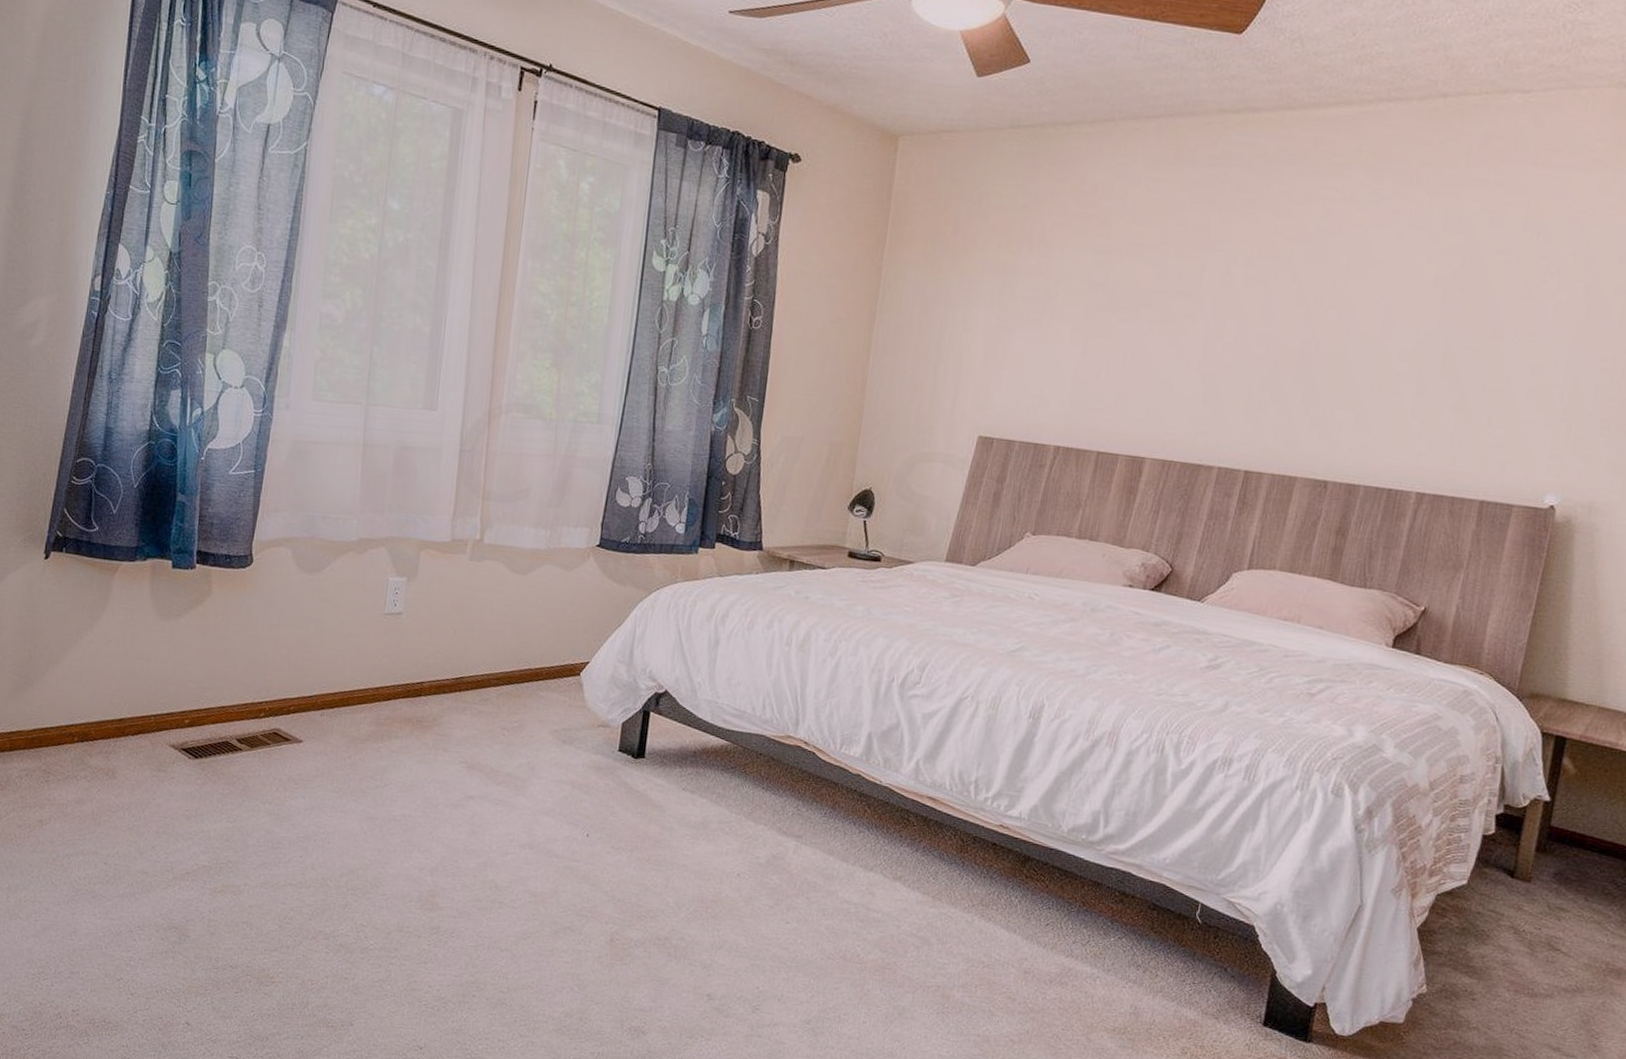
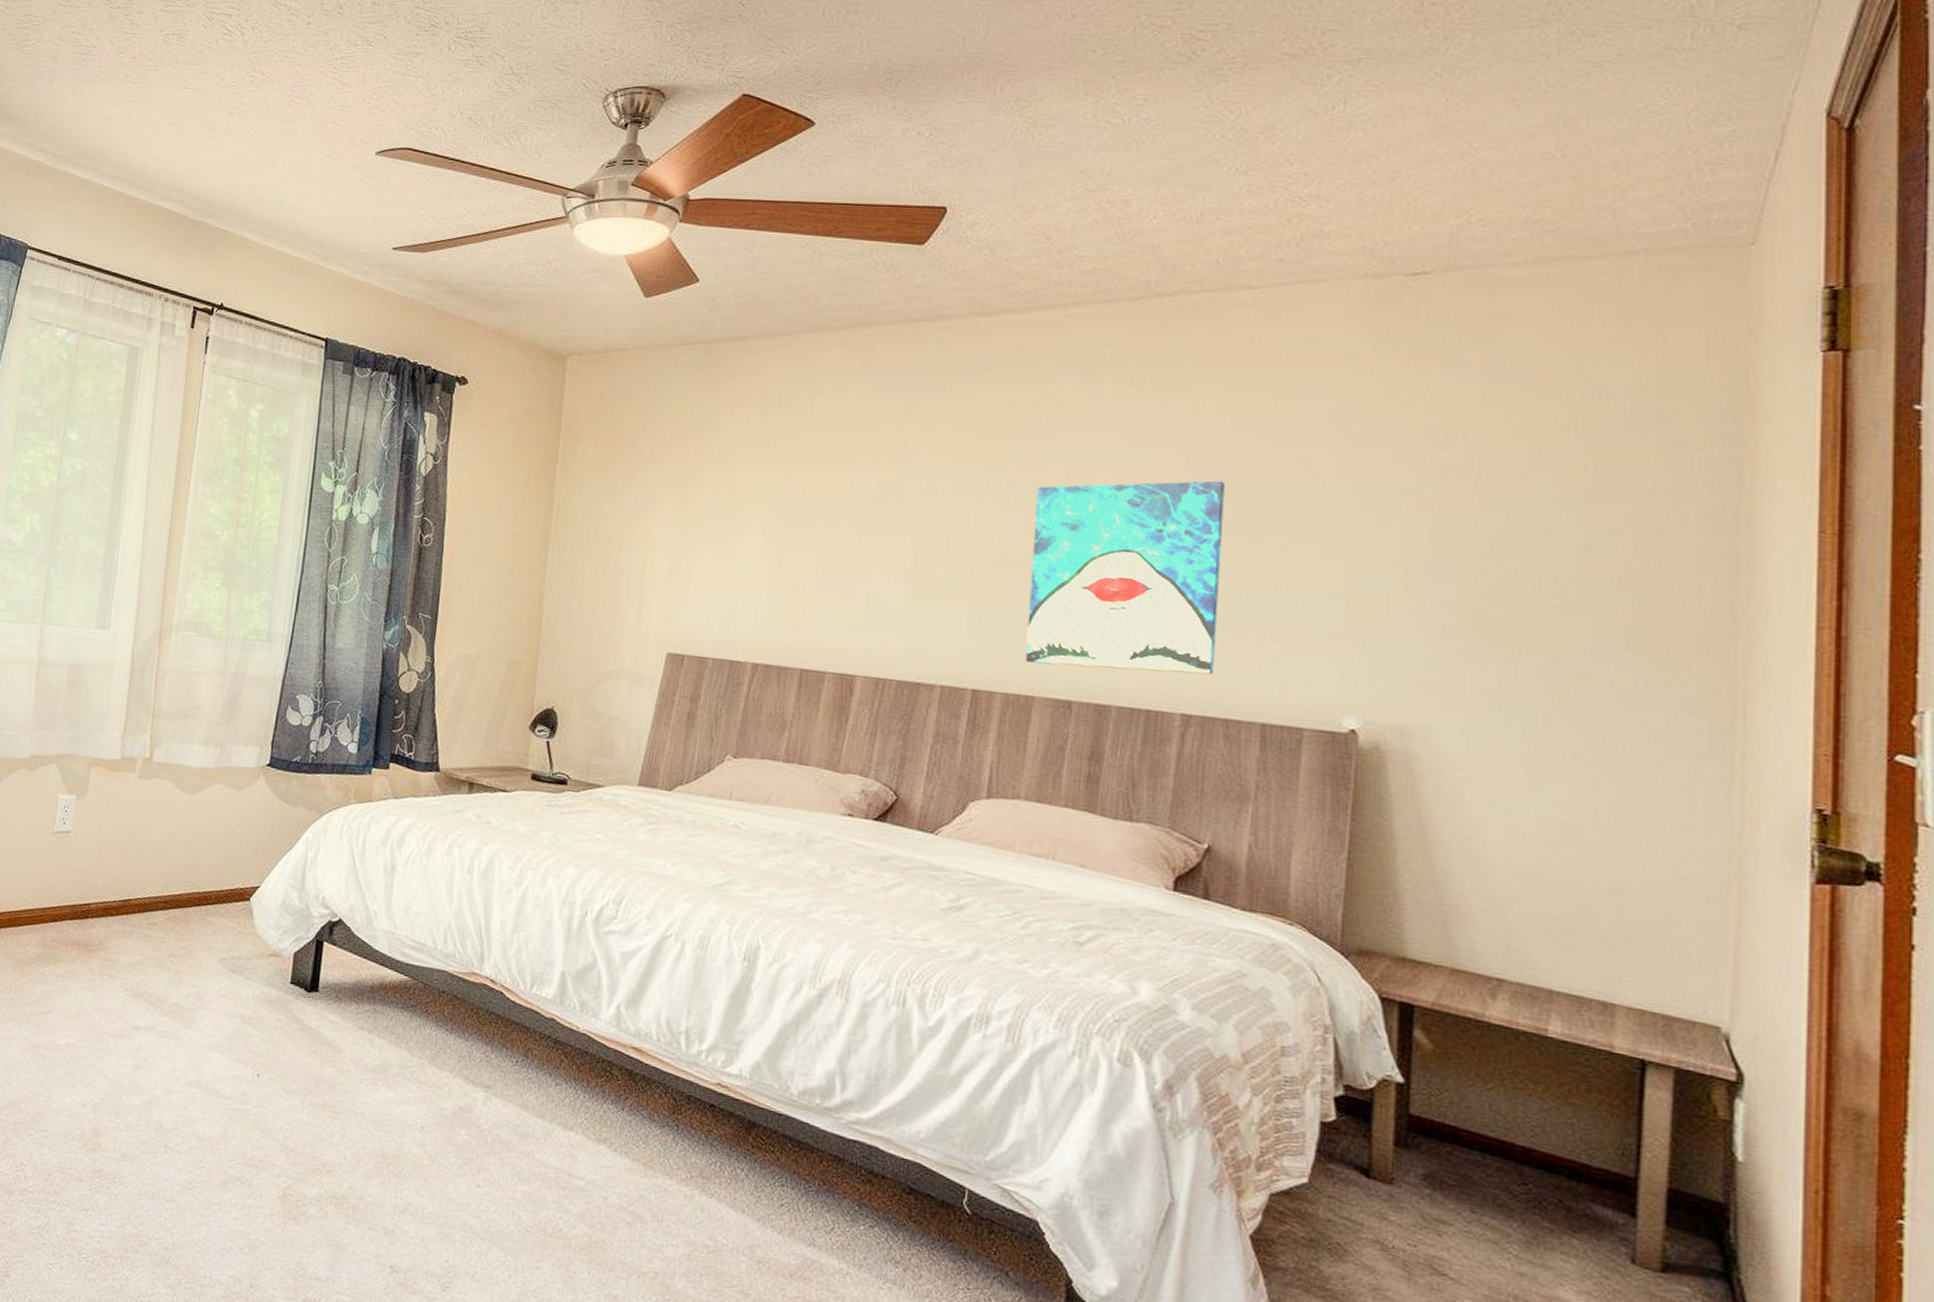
wall art: none [1292,277,1478,457] -> present [1025,480,1225,674]

